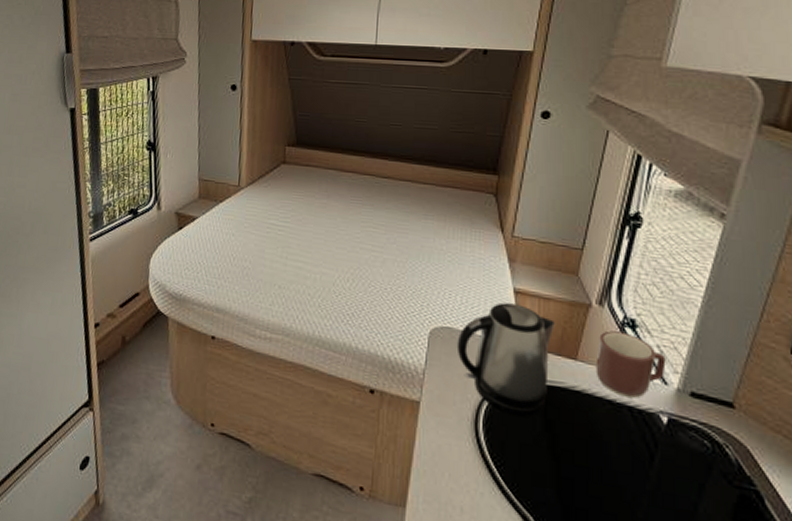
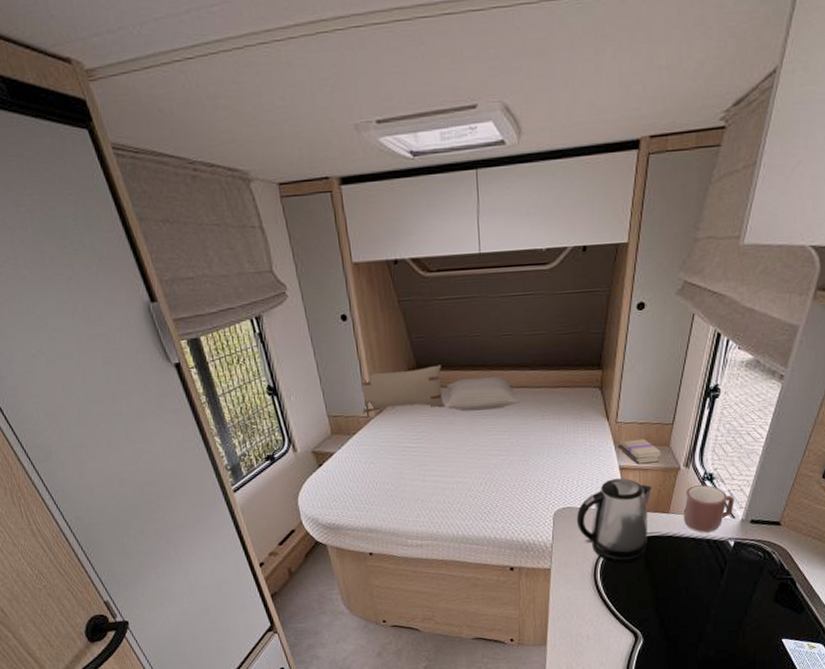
pillow: none [234,142,322,189] -> present [358,365,445,414]
pillow: none [322,162,402,200] -> present [446,376,520,412]
books: none [512,258,567,293] -> present [617,438,661,464]

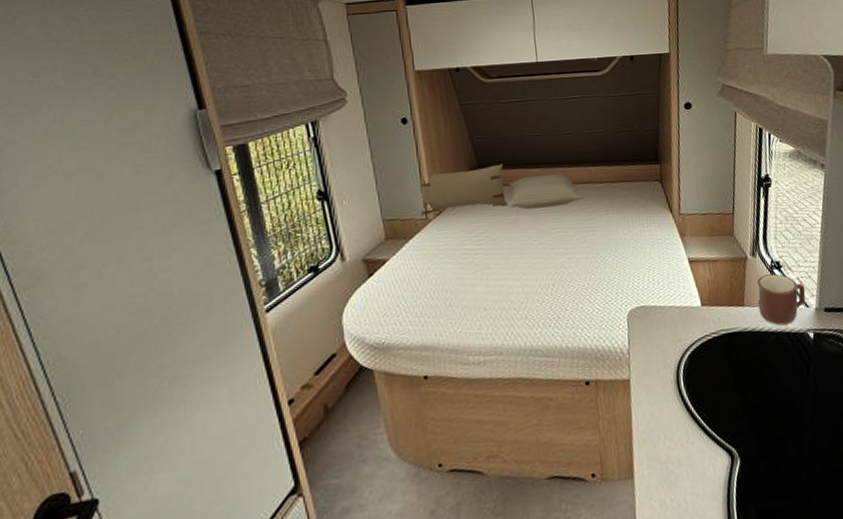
kettle: present [576,478,652,564] -> none [651,271,728,367]
books: present [617,438,661,464] -> none [683,229,727,256]

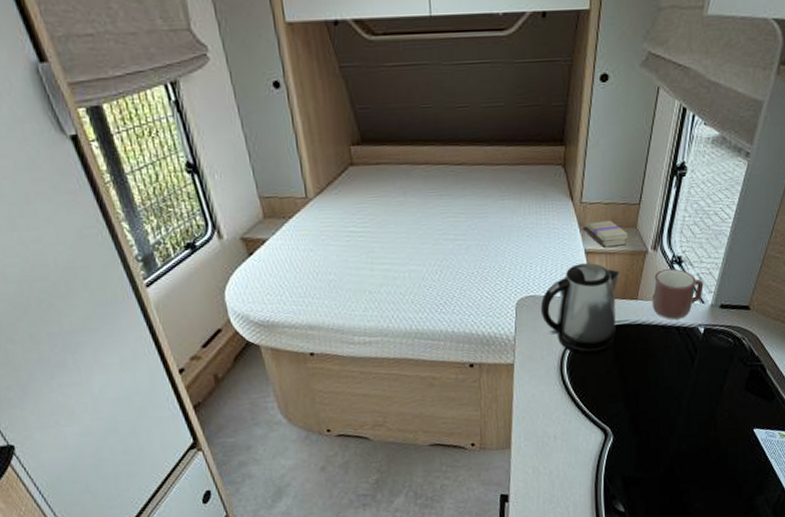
pillow: present [417,164,508,216] -> none [294,139,395,194]
pillow: present [509,173,583,209] -> none [396,152,477,192]
kettle: none [651,271,728,367] -> present [540,263,619,356]
books: none [683,229,727,256] -> present [582,220,628,248]

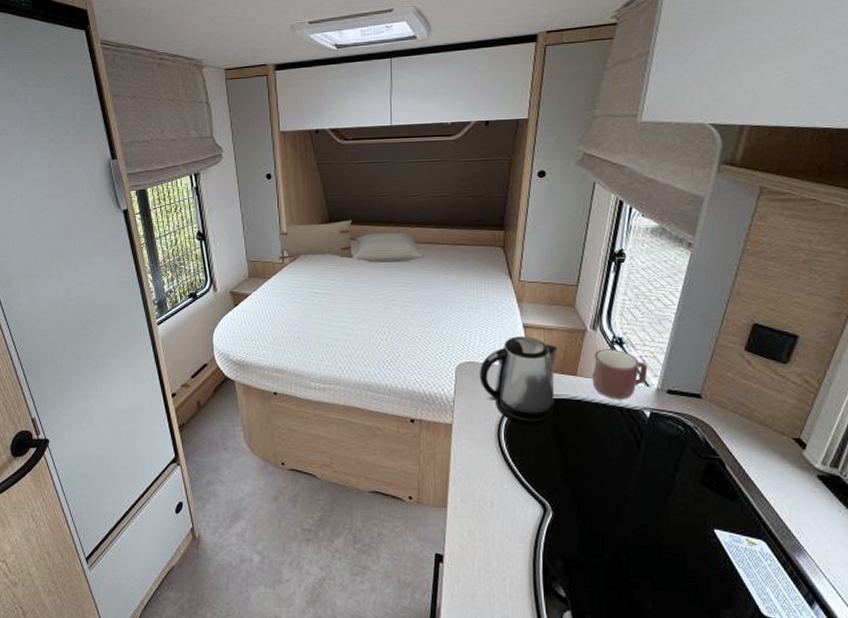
pillow: none [294,139,395,194] -> present [277,220,354,260]
pillow: none [396,152,477,192] -> present [355,232,424,263]
books: present [582,220,628,248] -> none [520,298,566,323]

